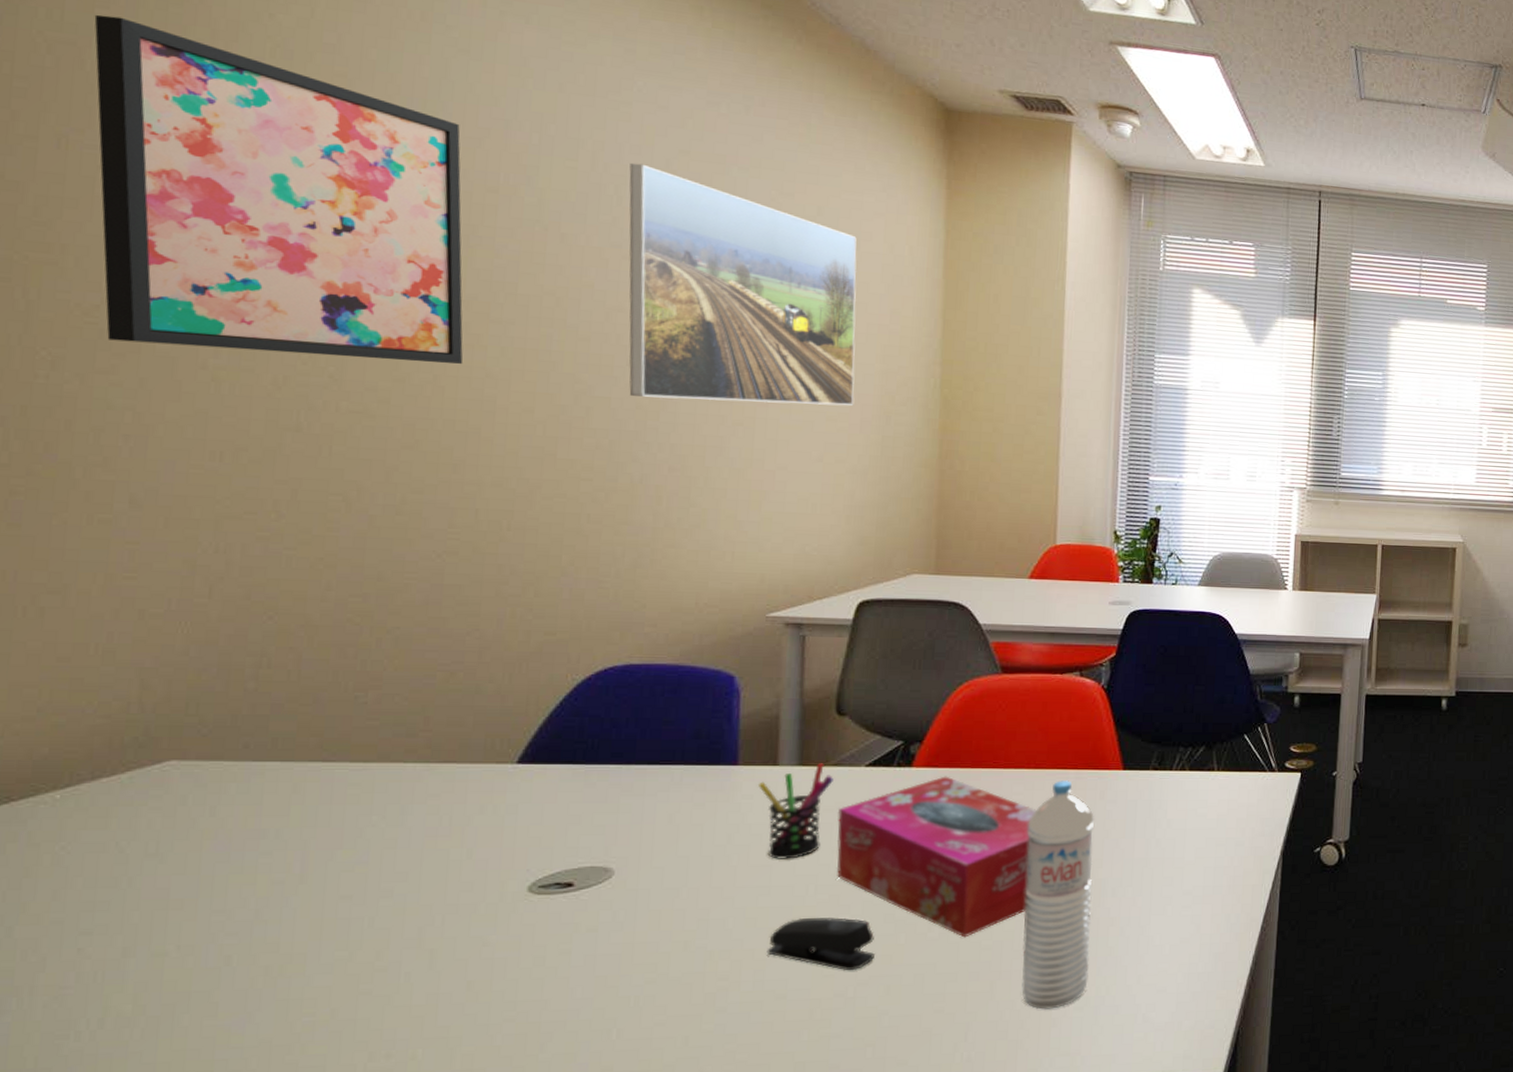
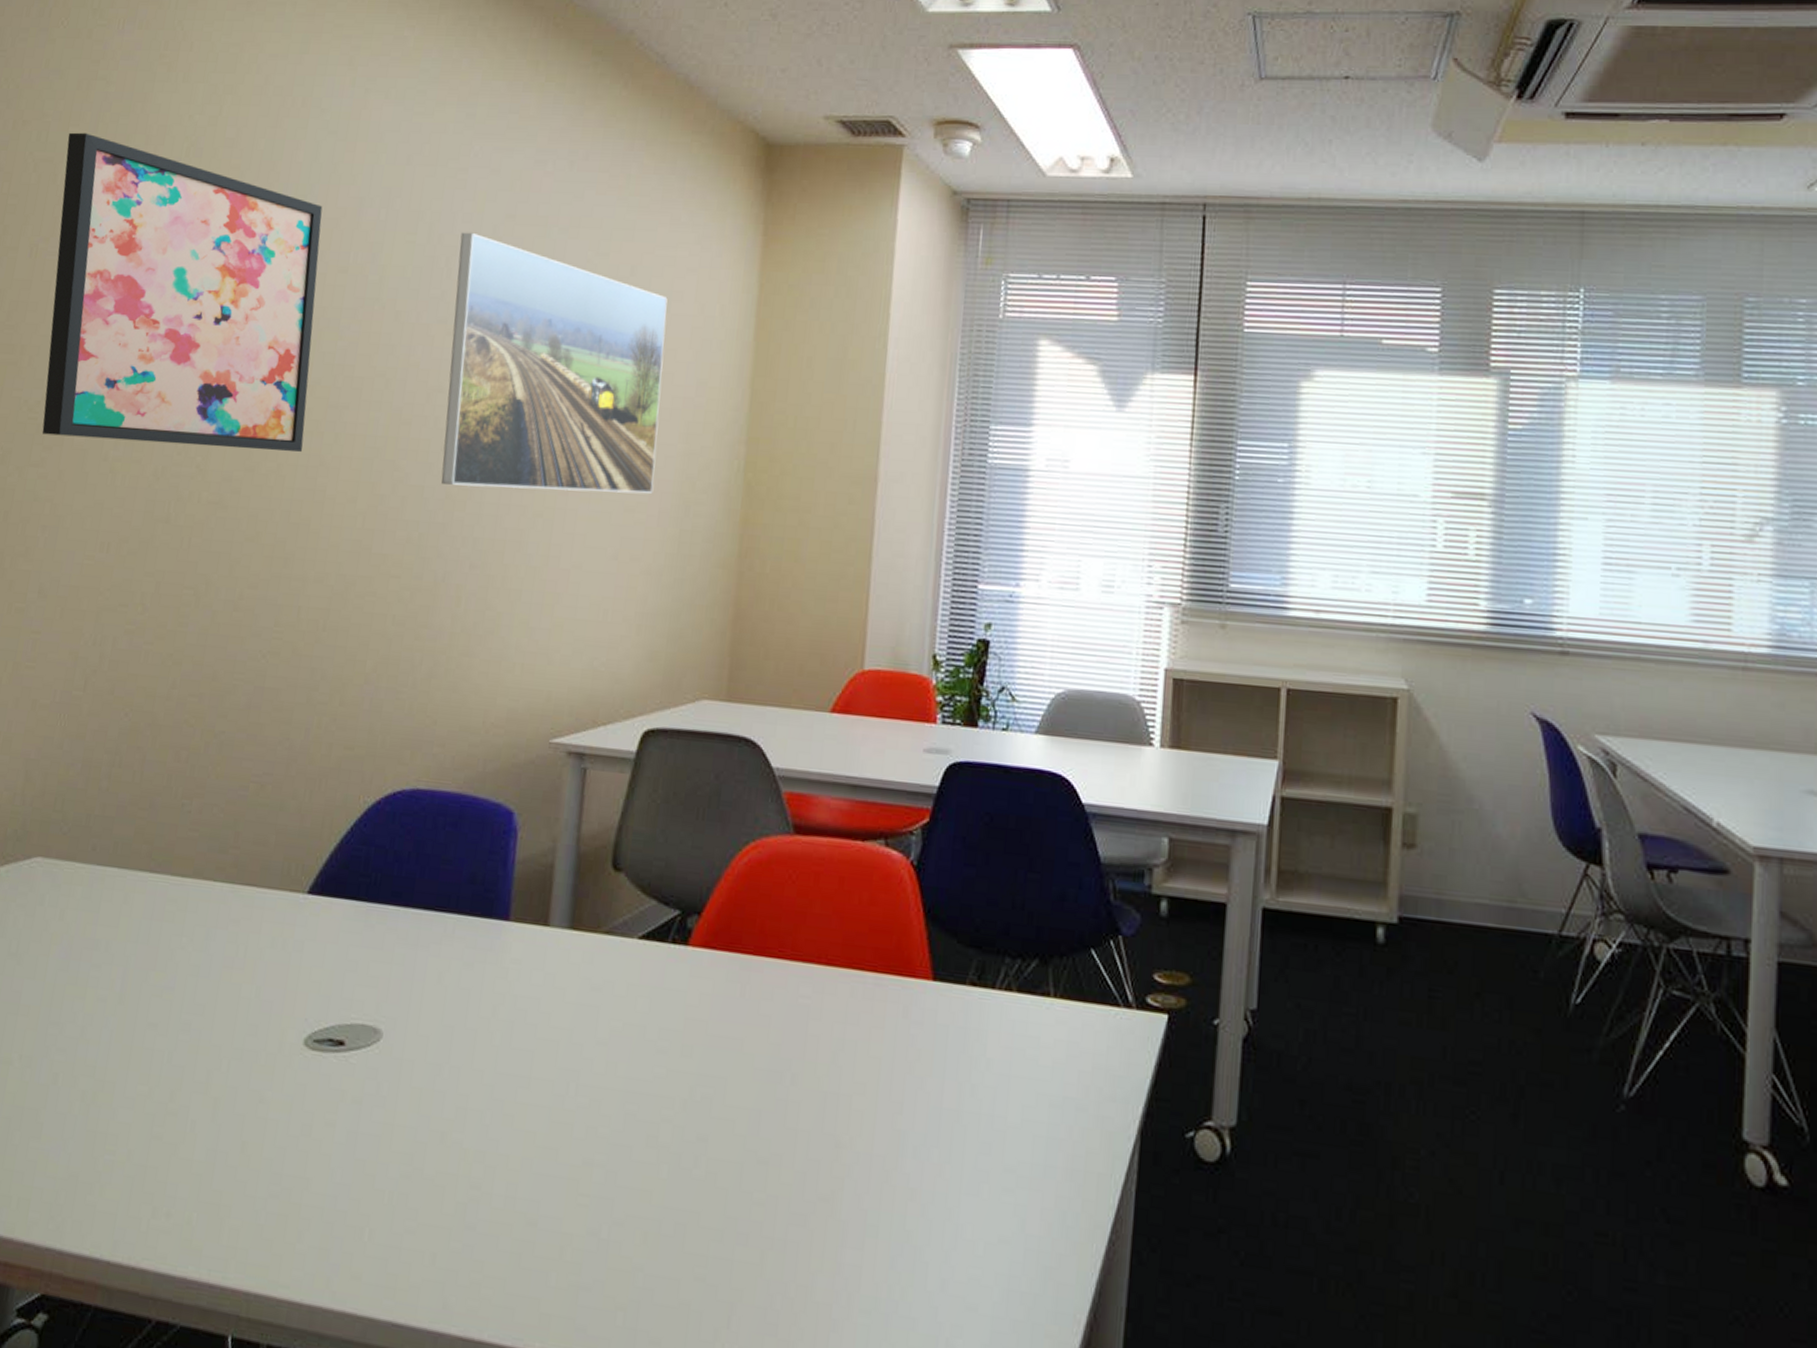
pen holder: present [757,763,833,859] -> none [526,928,604,1046]
stapler: present [766,917,876,971] -> none [521,1124,635,1204]
tissue box: present [836,776,1037,938] -> none [599,962,826,1184]
water bottle: present [1022,780,1095,1010] -> none [797,985,896,1306]

